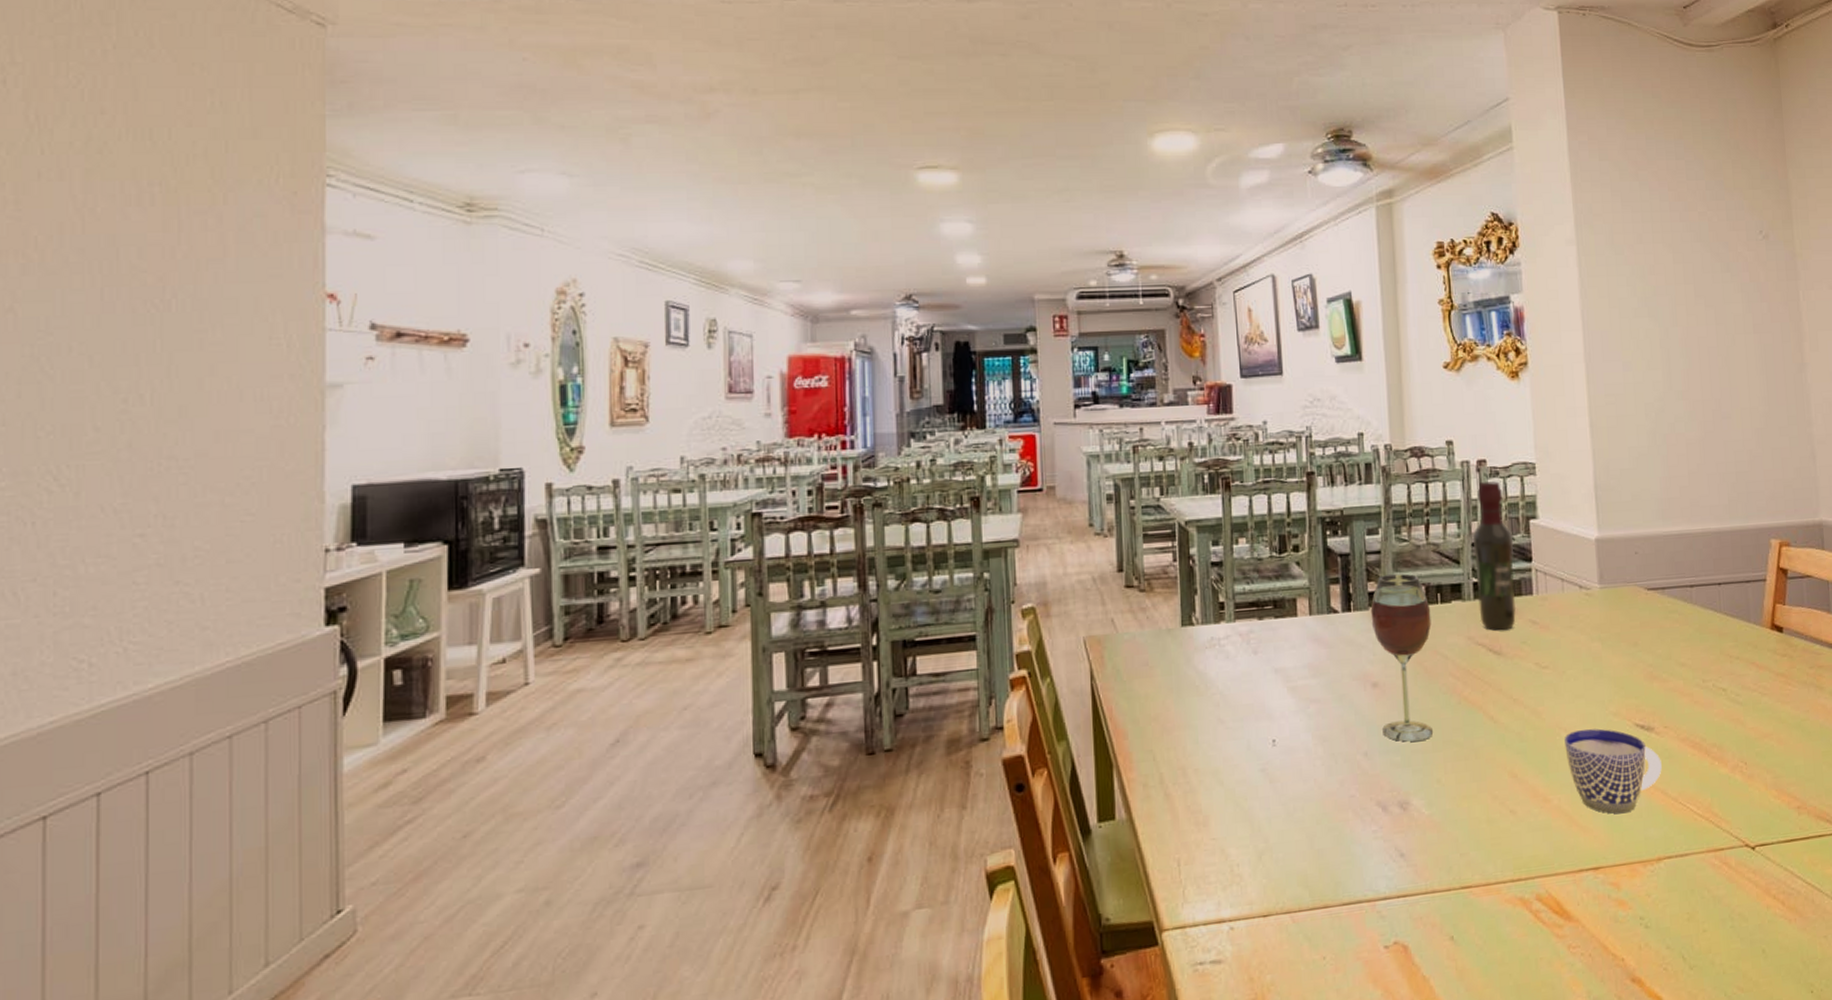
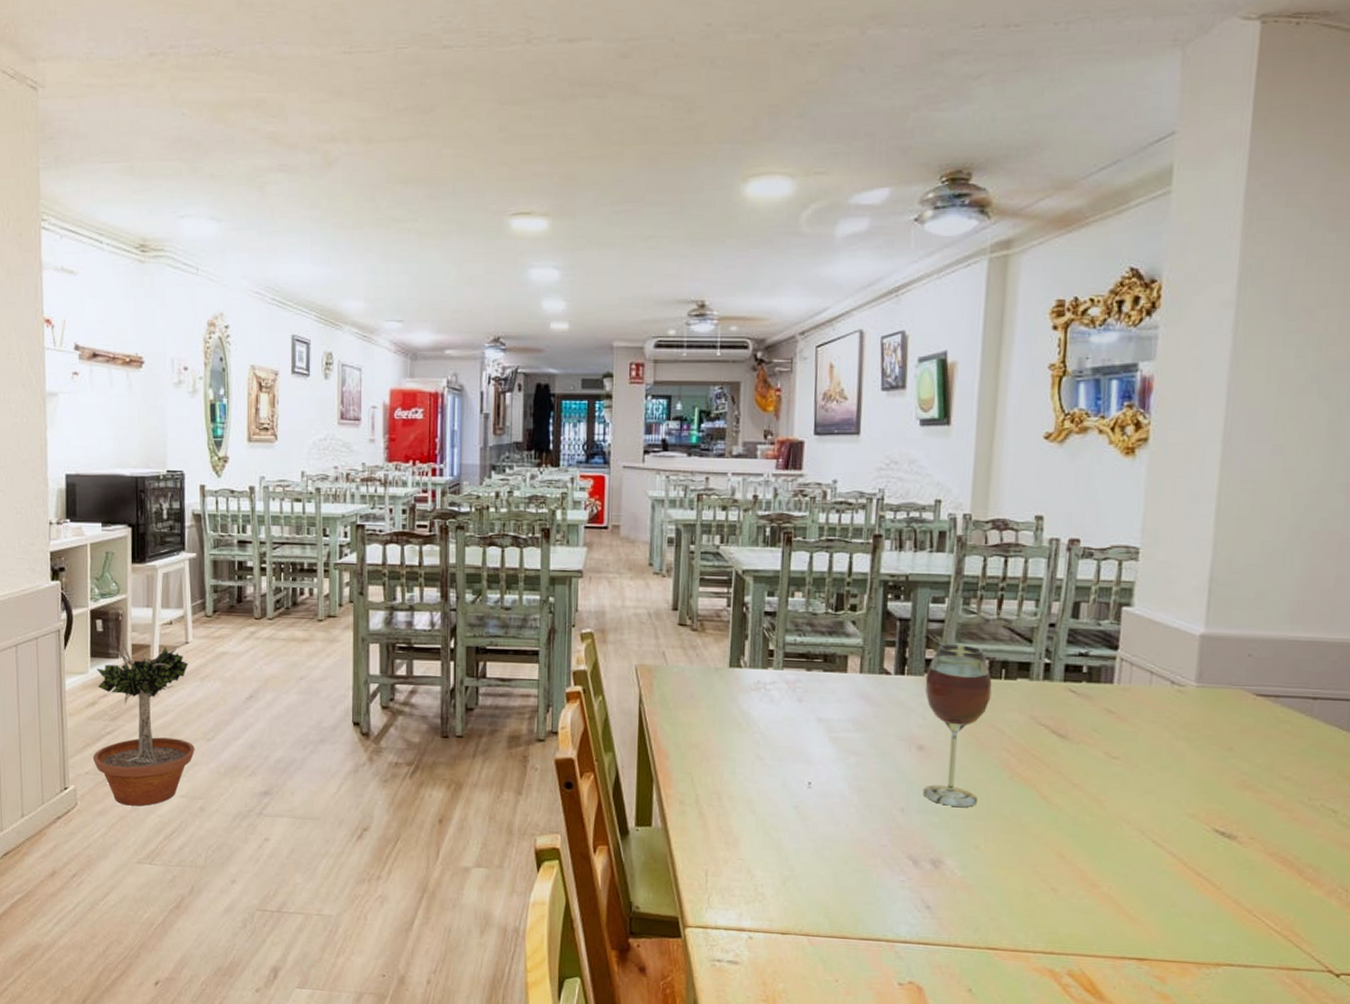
potted tree: none [382,688,538,919] -> present [92,637,195,806]
wine bottle: present [1472,481,1517,630] -> none [1046,562,1099,714]
cup: present [1564,728,1662,814] -> none [1125,824,1240,914]

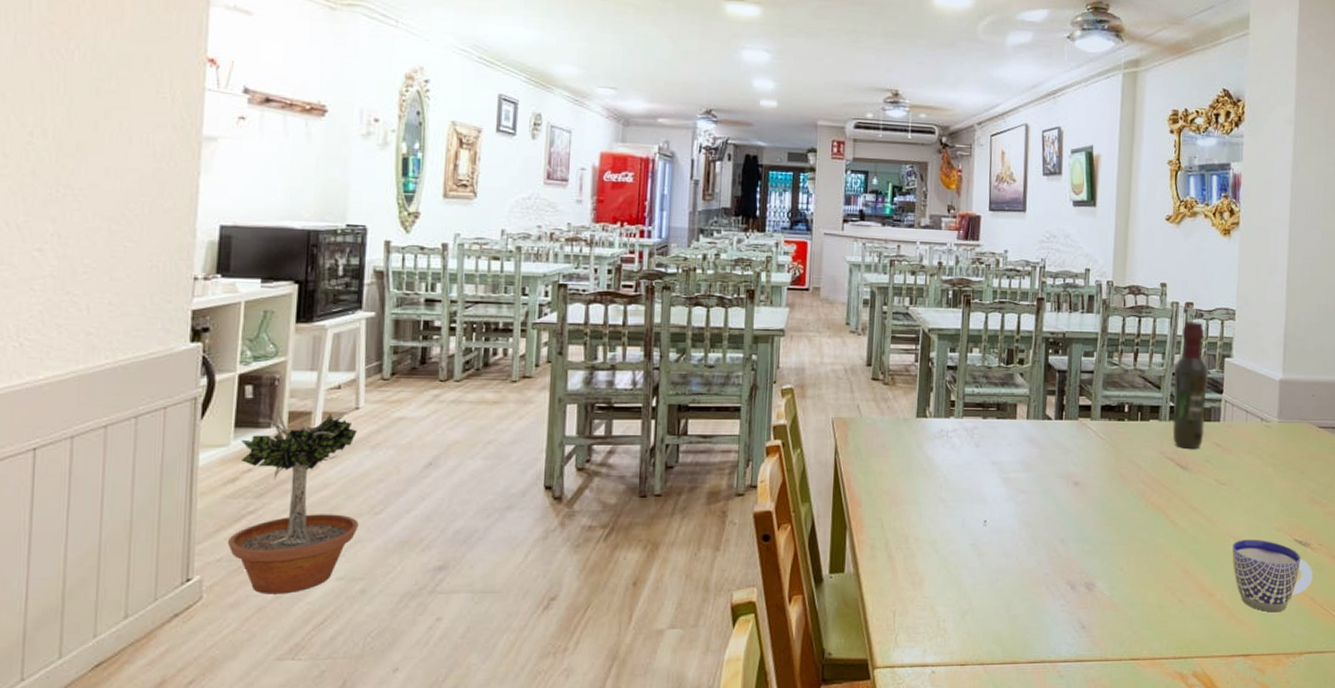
wineglass: present [923,644,992,807] -> none [1078,392,1131,534]
wine bottle: none [1046,562,1099,714] -> present [1172,322,1208,448]
cup: none [1125,824,1240,914] -> present [1232,539,1313,612]

